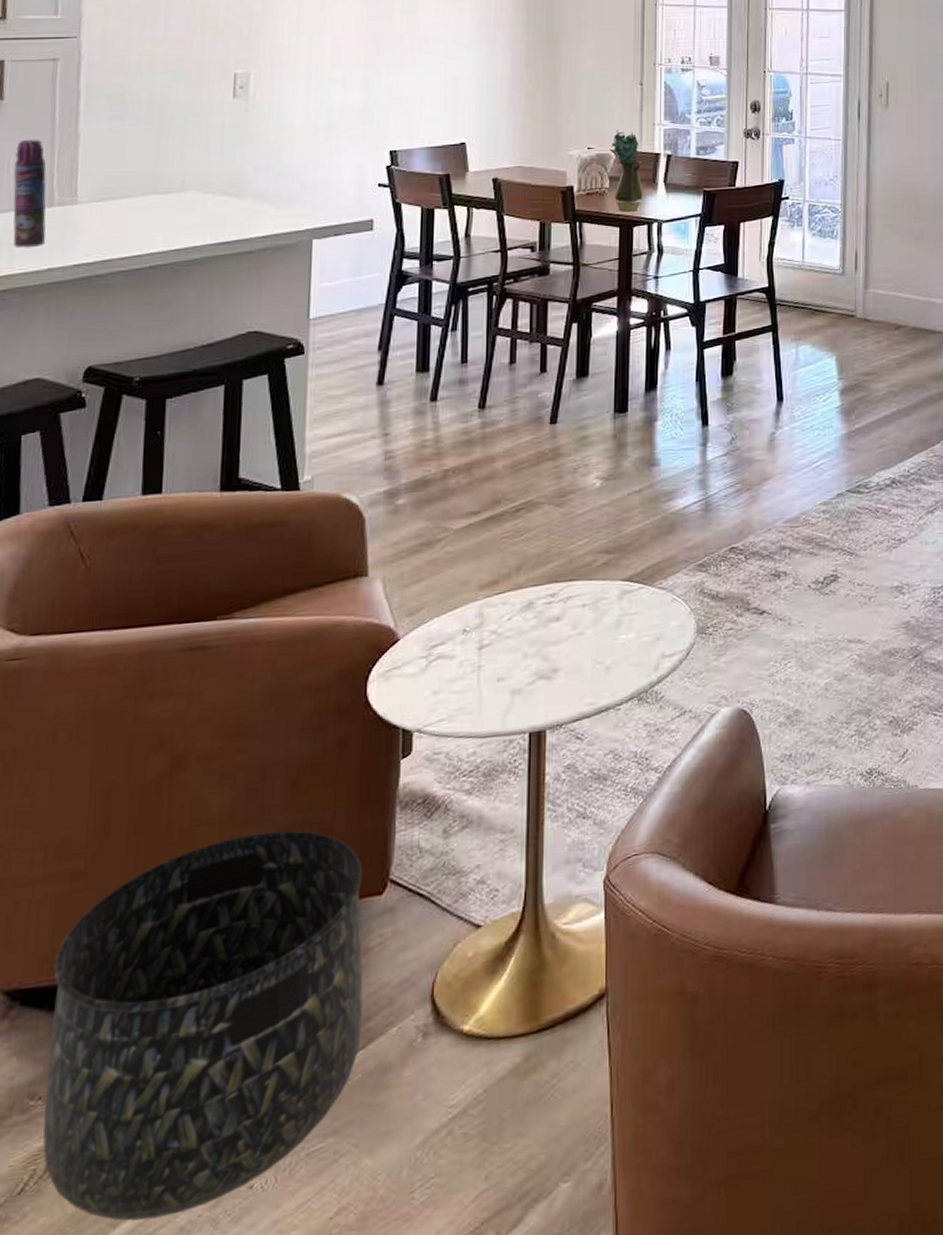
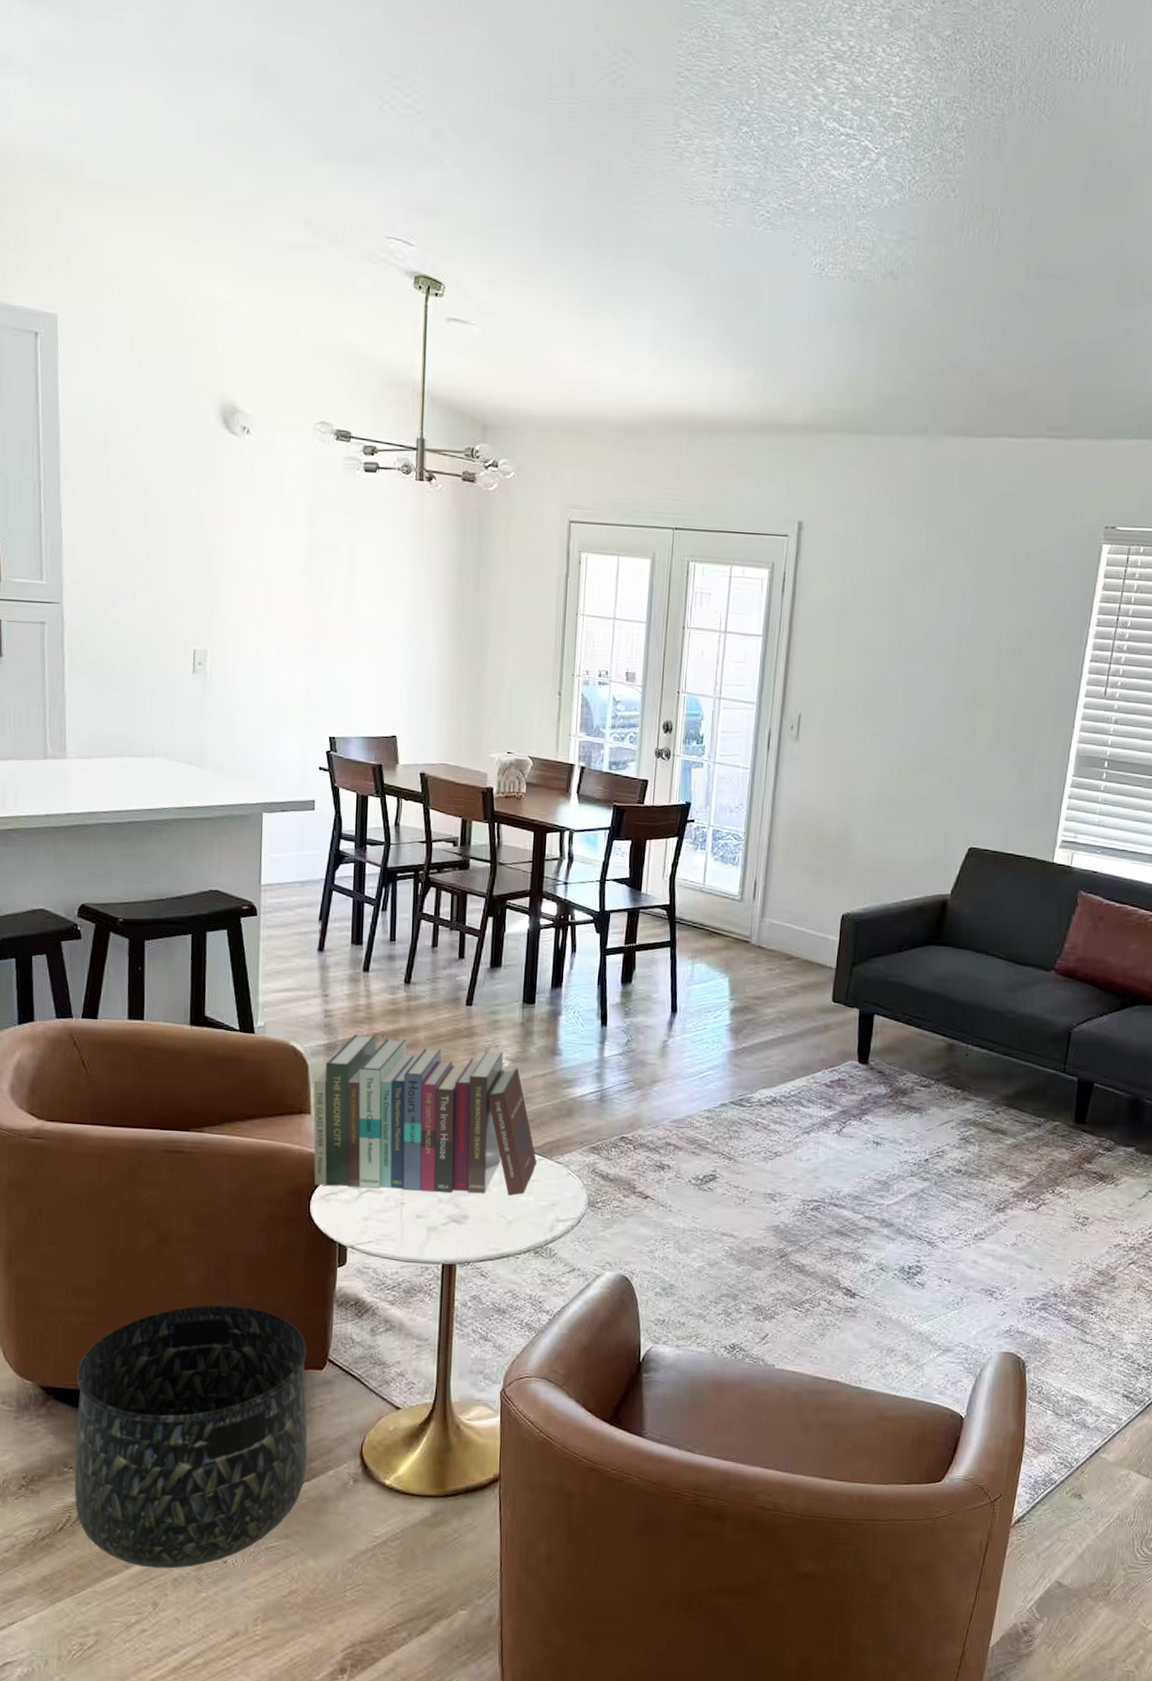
whipped cream can: present [13,139,47,249] -> none [14,695,43,794]
books: none [371,471,637,663] -> present [313,1033,538,1196]
vase: present [611,130,643,212] -> none [529,737,557,818]

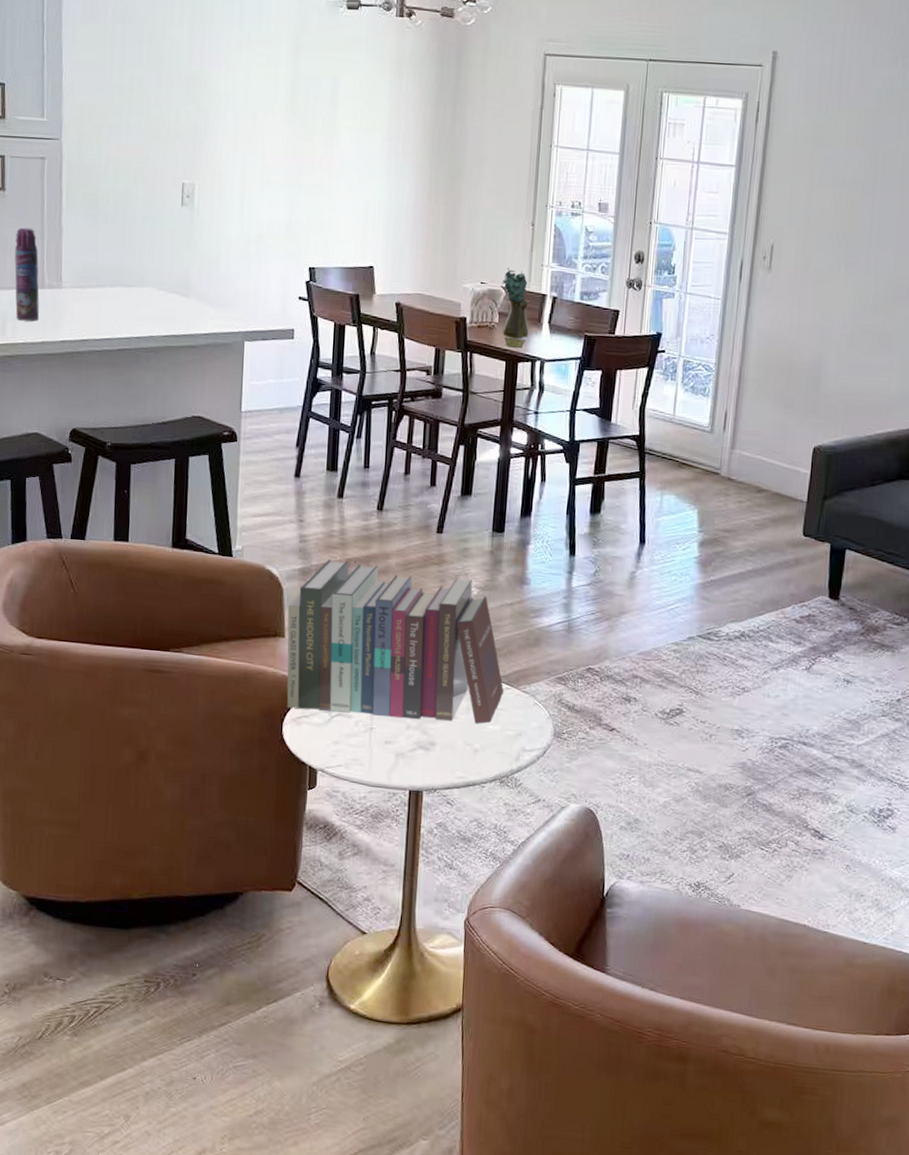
whipped cream can: none [14,695,43,794] -> present [14,227,40,323]
basket: present [74,1304,308,1569] -> none [53,823,277,1082]
vase: none [529,737,557,818] -> present [502,268,529,348]

